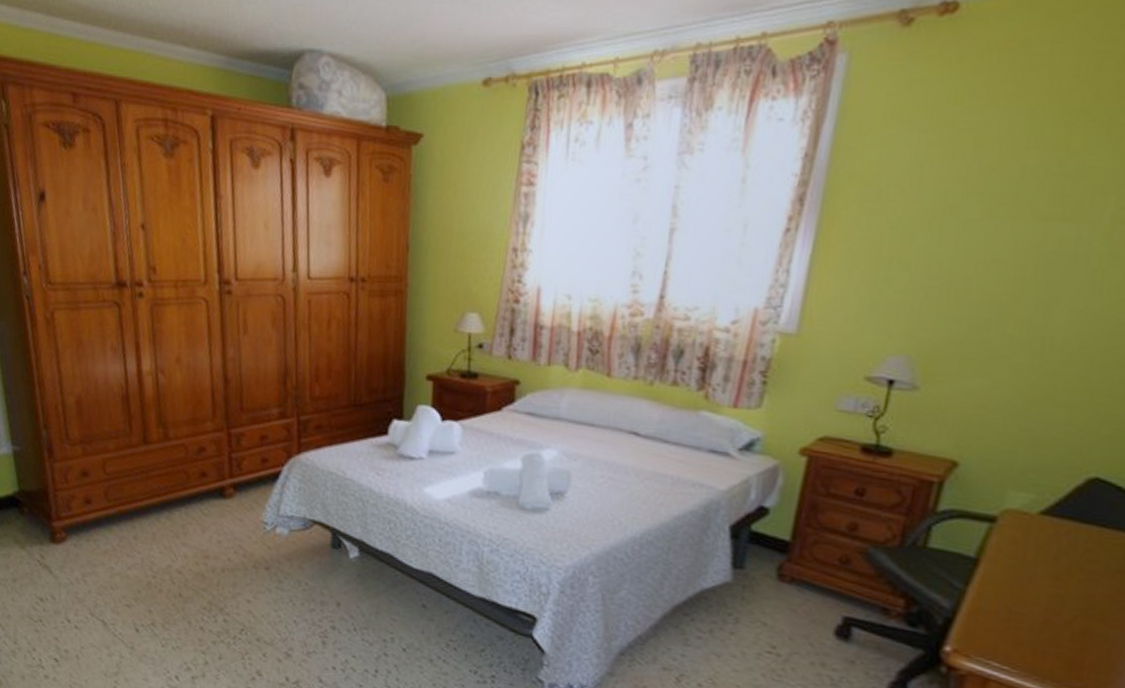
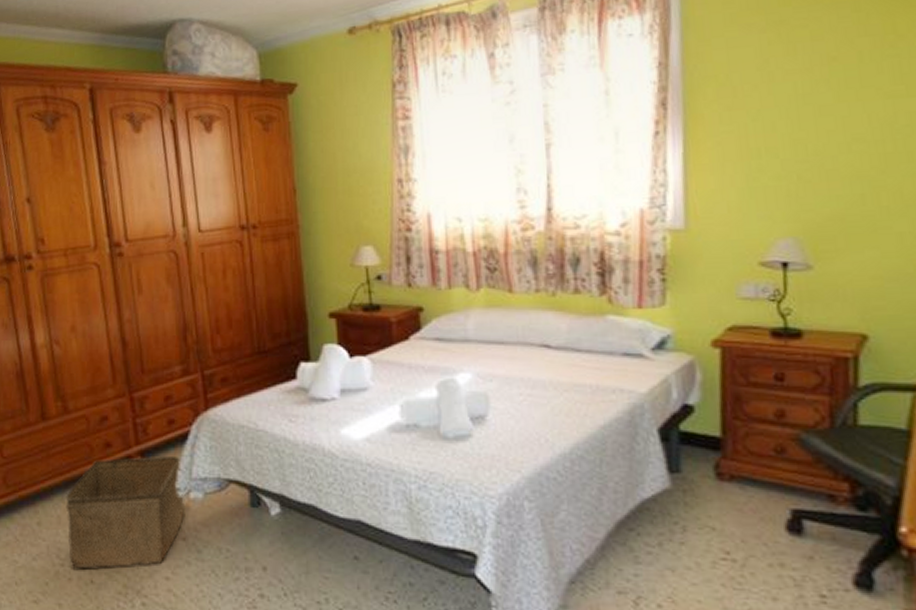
storage bin: none [160,487,270,589] -> present [65,457,184,569]

